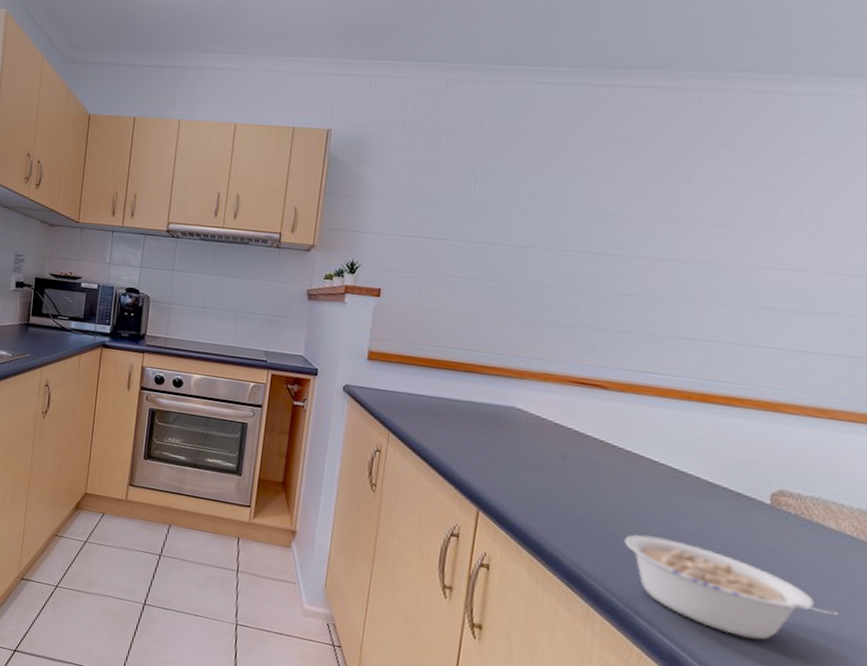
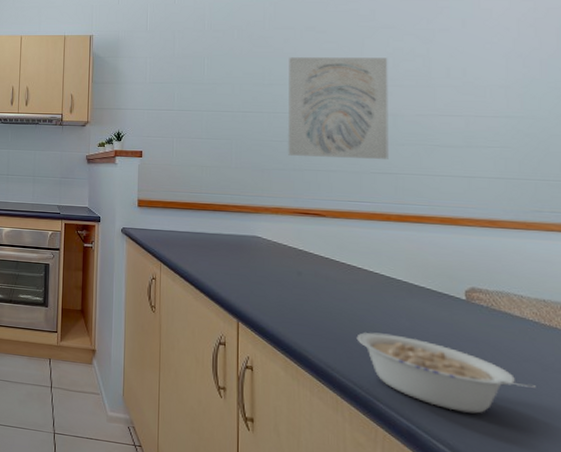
wall art: none [570,177,724,322] -> present [287,57,389,159]

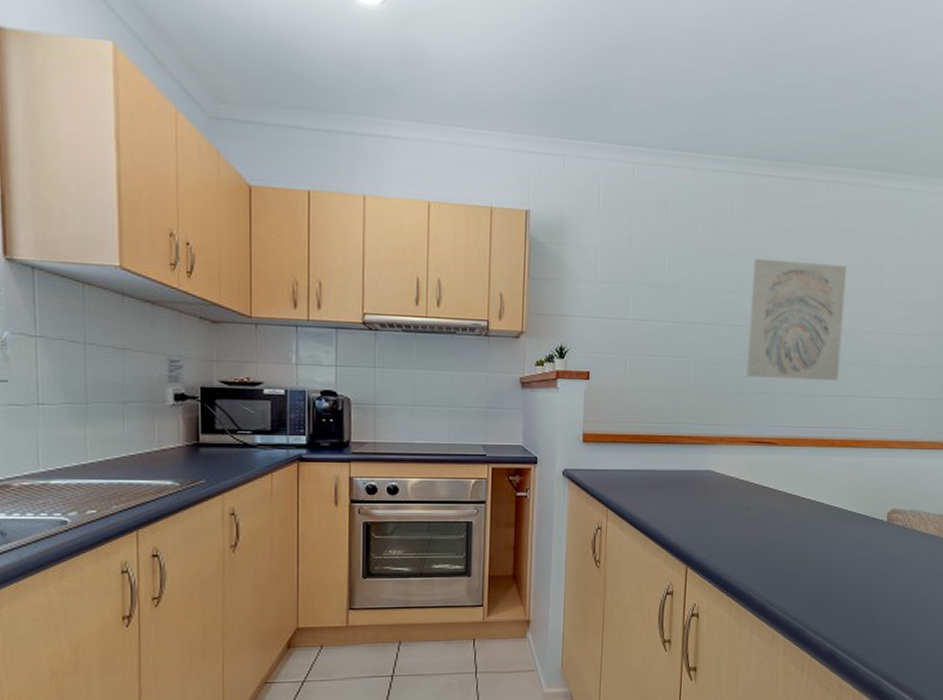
legume: present [356,332,536,414] -> none [795,562,929,628]

